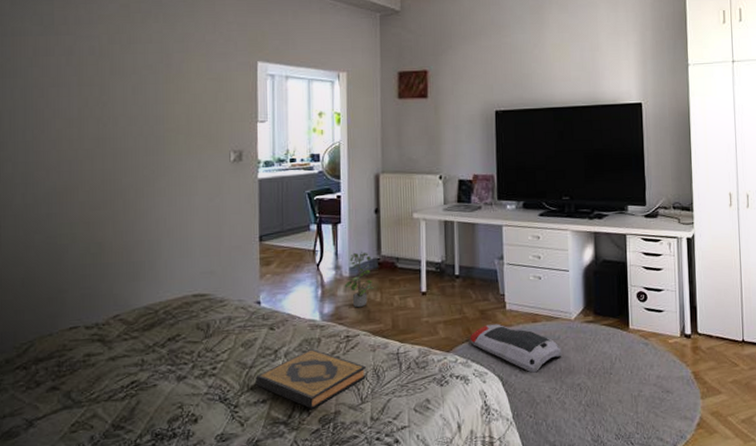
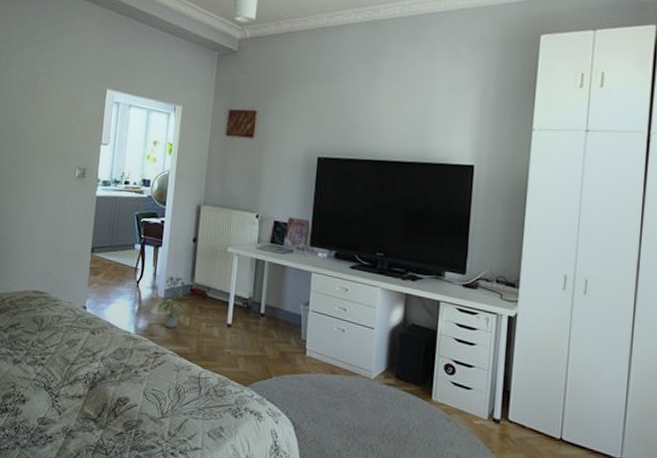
hardback book: present [255,348,367,409] -> none [74,357,170,413]
air purifier: present [470,323,562,373] -> none [267,367,358,424]

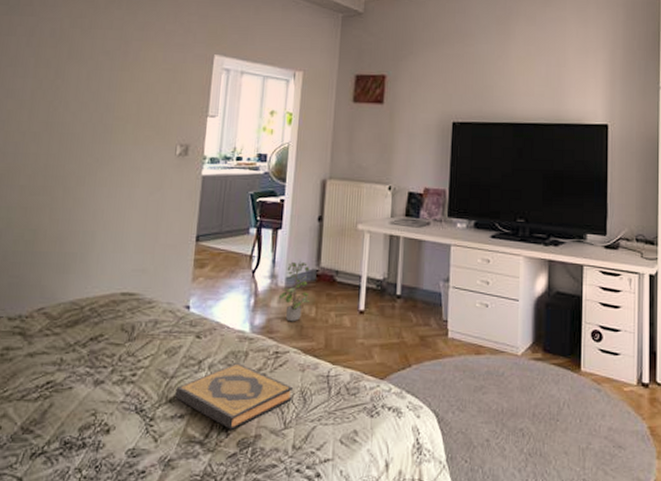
hardback book: none [74,357,170,413] -> present [175,362,294,430]

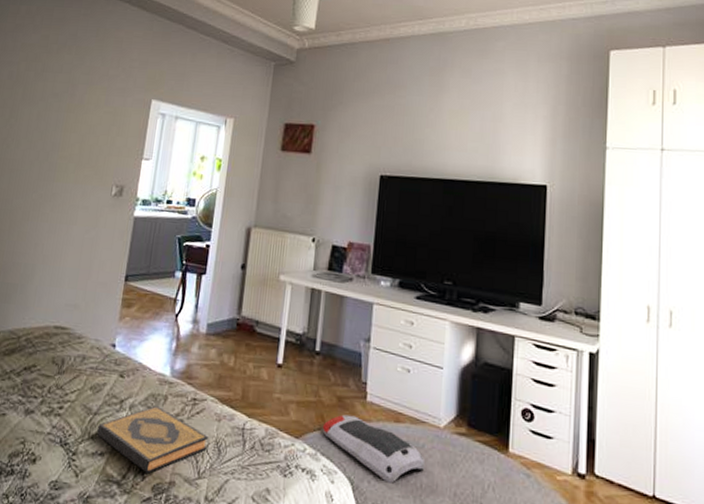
potted plant: present [278,261,310,322] -> none [199,307,231,370]
air purifier: none [406,352,506,412] -> present [322,414,426,483]

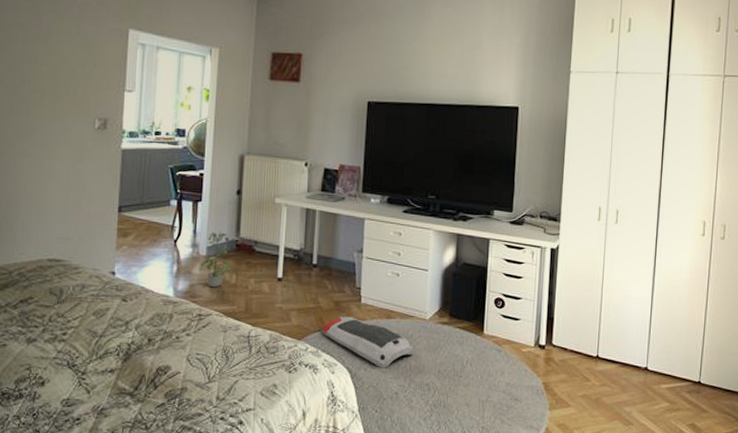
hardback book: present [97,405,209,474] -> none [105,323,217,383]
potted plant: none [199,307,231,370] -> present [200,232,230,288]

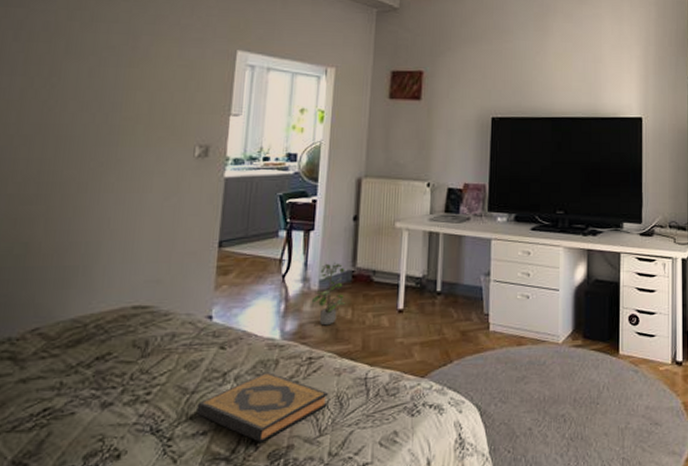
hardback book: none [105,323,217,383] -> present [196,371,329,443]
air purifier: present [322,316,414,368] -> none [447,346,547,402]

